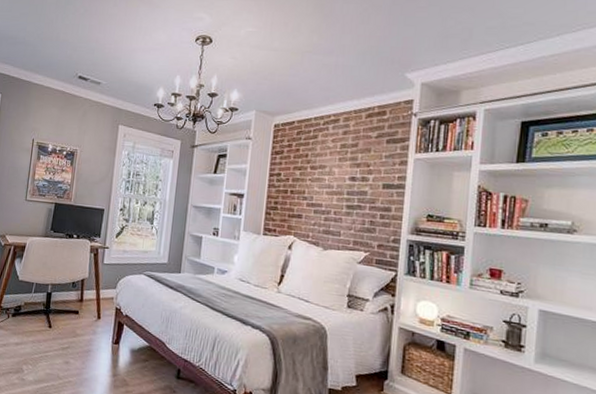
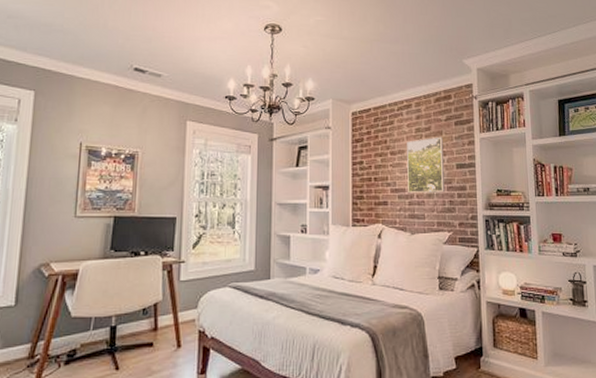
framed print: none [325,154,371,212] -> present [407,137,444,193]

